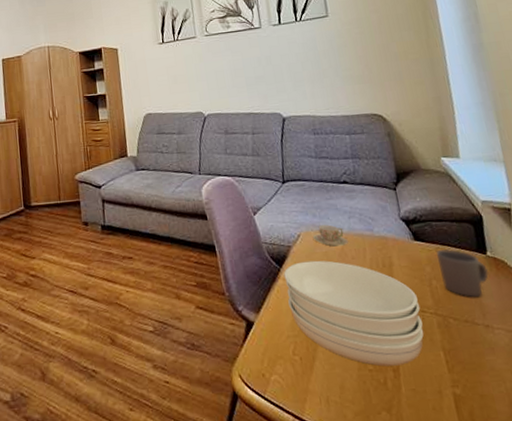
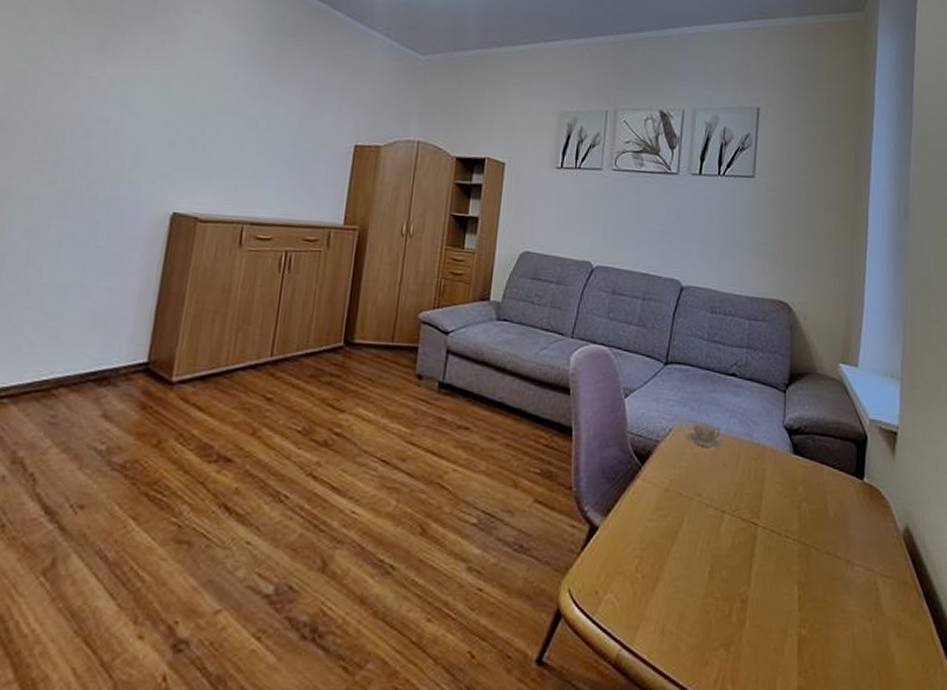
bowl: present [283,260,424,367] -> none [642,461,784,596]
mug: present [436,249,489,298] -> none [812,469,862,528]

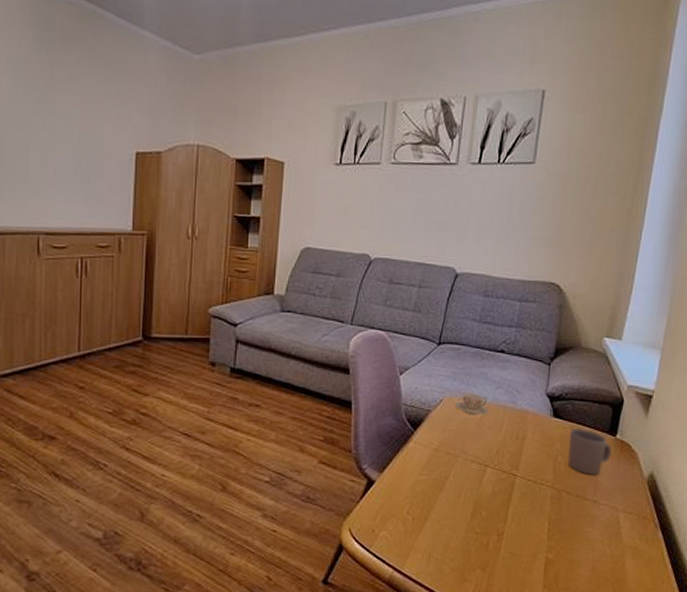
mug: none [812,469,862,528] -> present [567,429,613,476]

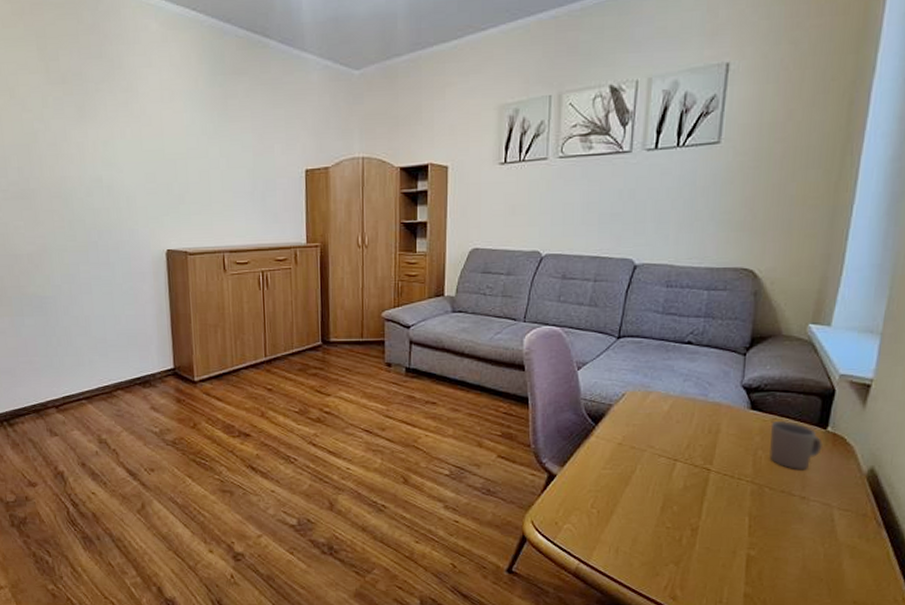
teacup: present [454,392,489,415] -> none [638,386,677,409]

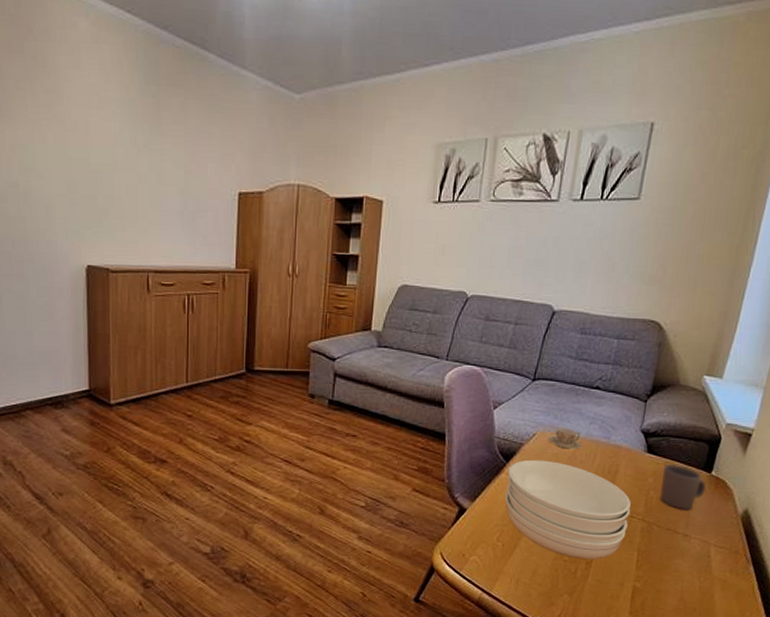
bowl: none [597,421,738,526] -> present [505,459,631,559]
teacup: none [638,386,677,409] -> present [547,427,582,449]

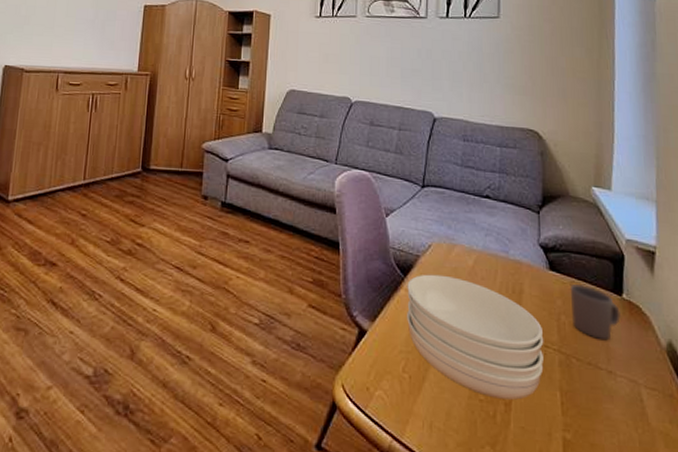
teacup: present [547,427,582,449] -> none [444,238,480,264]

